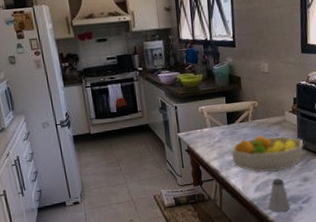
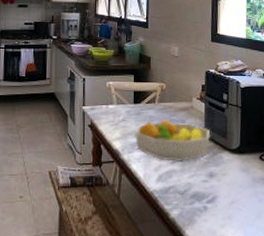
saltshaker: present [269,178,290,212] -> none [170,170,193,210]

